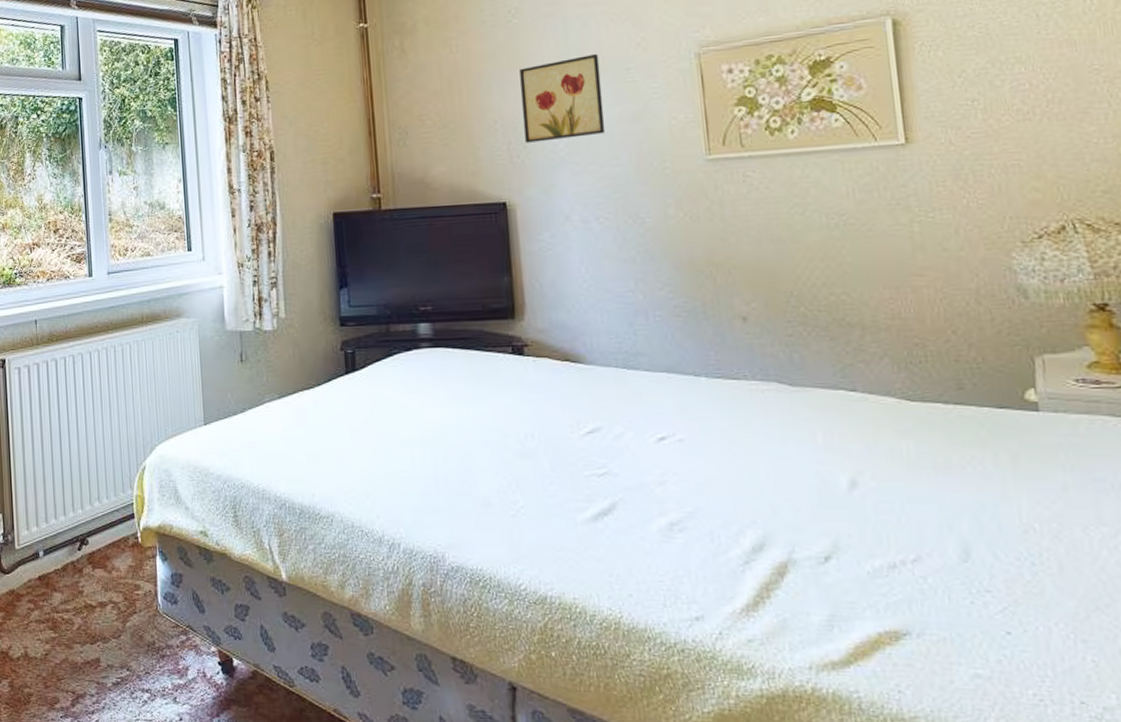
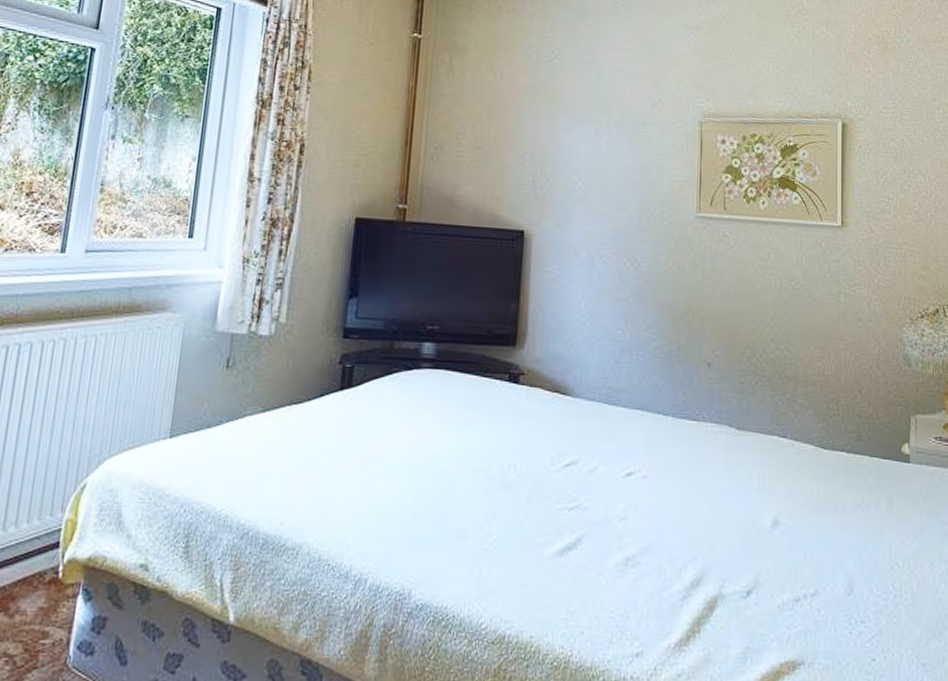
wall art: present [519,53,606,143] -> none [548,105,622,179]

